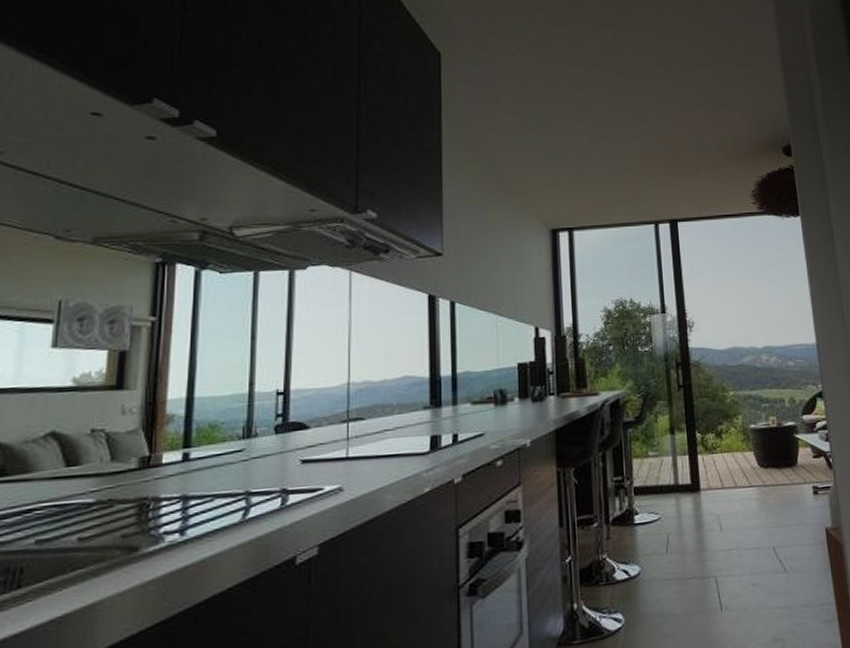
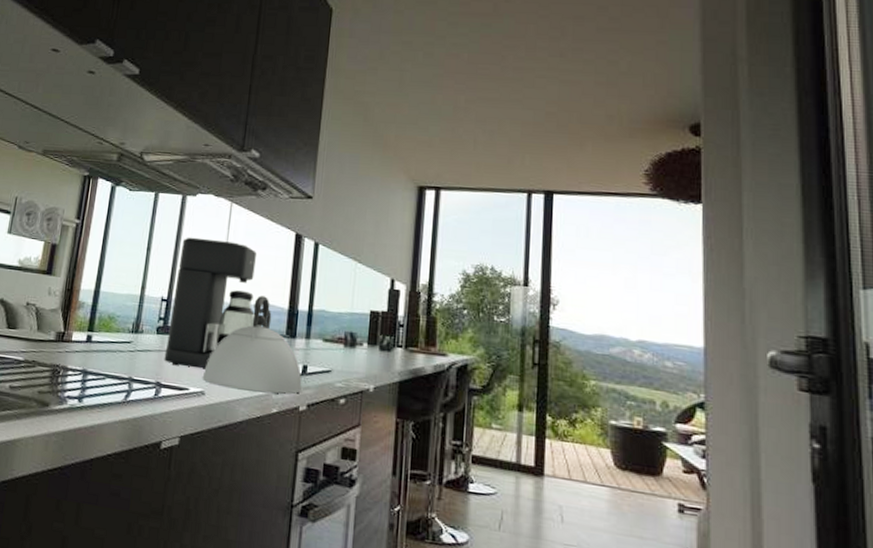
coffee maker: none [288,314,412,465] -> present [164,237,272,368]
kettle: none [338,368,454,477] -> present [202,295,302,395]

